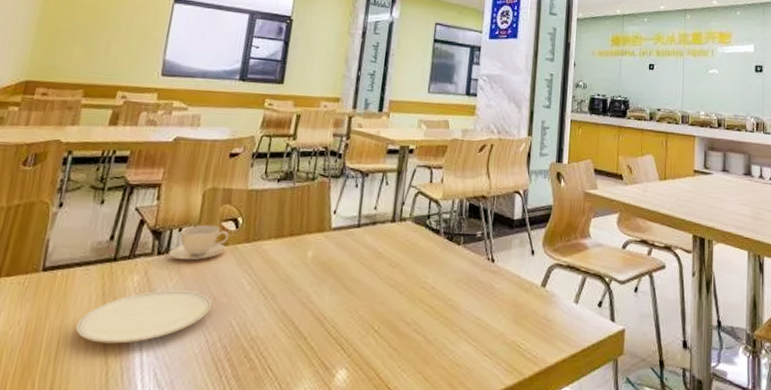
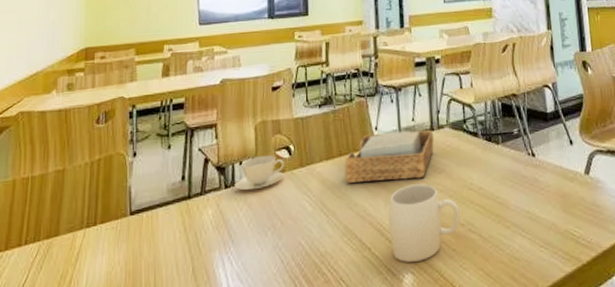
plate: present [75,290,212,344] -> none [167,217,281,274]
napkin holder: none [292,217,394,270] -> present [345,130,434,184]
mug: none [329,275,408,357] -> present [388,184,460,262]

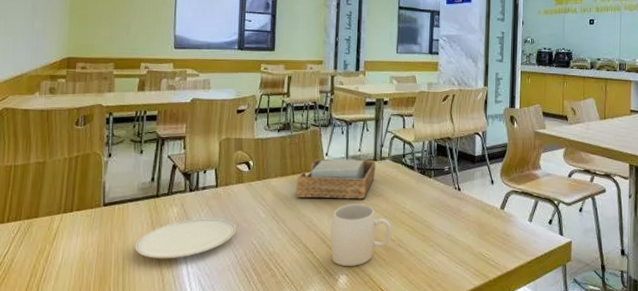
plate: none [167,217,281,274] -> present [135,218,237,259]
teacup: present [234,155,285,191] -> none [198,167,244,195]

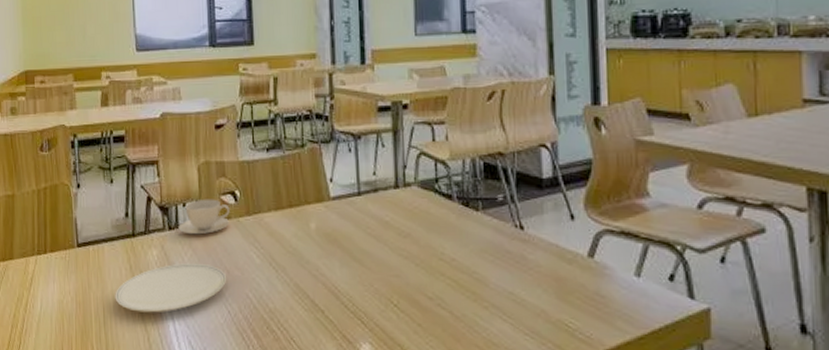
teacup: none [198,167,244,195] -> present [178,199,230,235]
napkin holder: present [296,158,376,200] -> none [295,186,399,241]
mug: present [330,204,392,266] -> none [344,247,428,332]

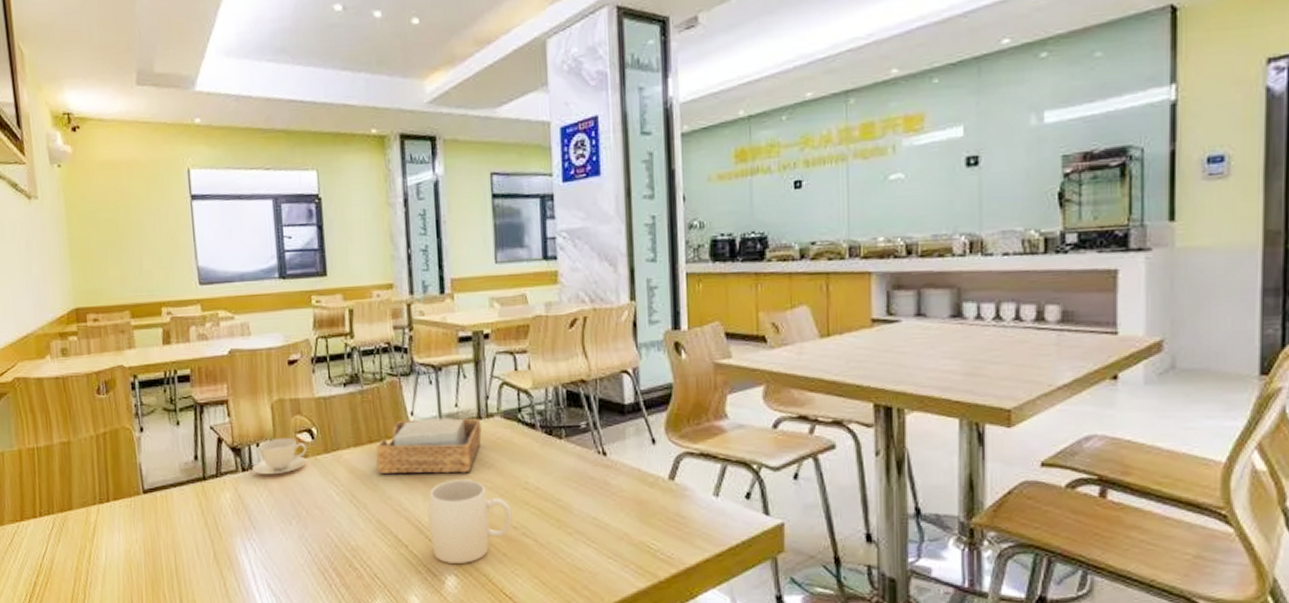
plate: present [115,263,227,313] -> none [186,505,306,558]
napkin holder: none [295,186,399,241] -> present [376,418,482,475]
mug: none [344,247,428,332] -> present [427,479,512,563]

